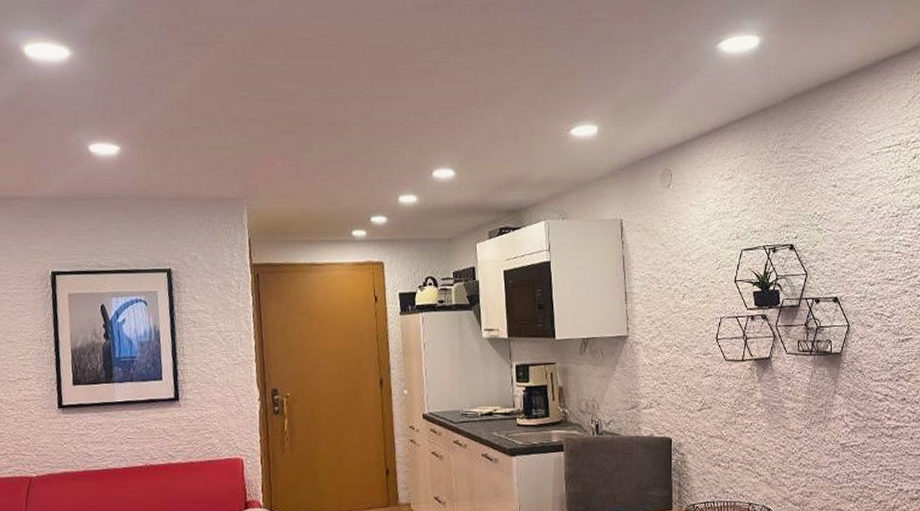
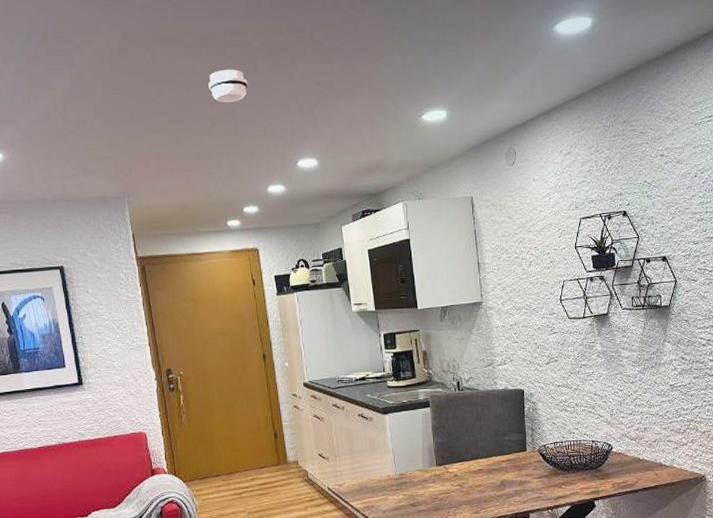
smoke detector: none [343,71,386,106] -> present [208,69,248,103]

